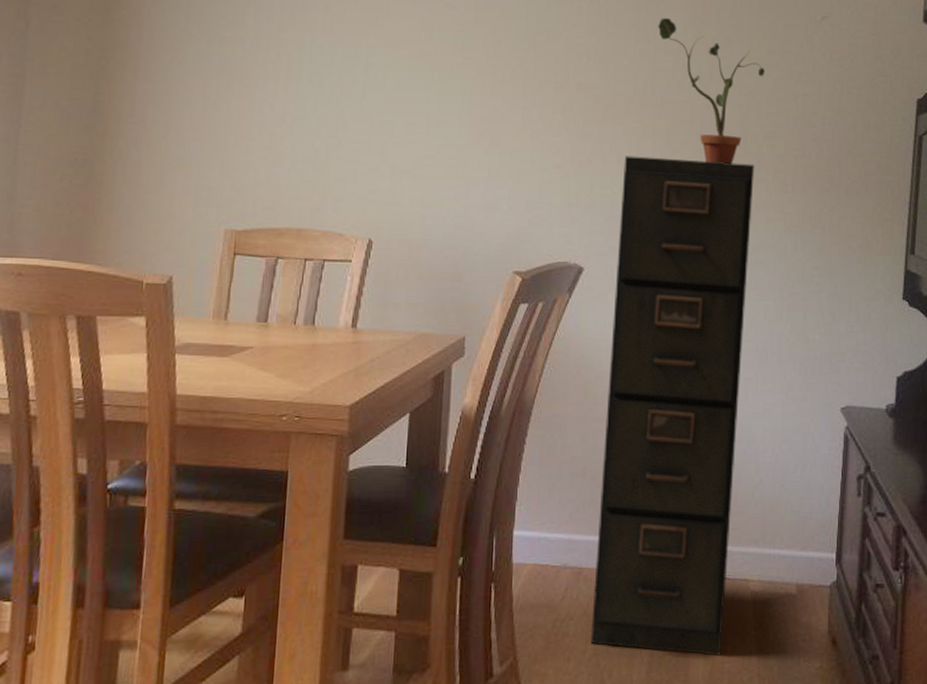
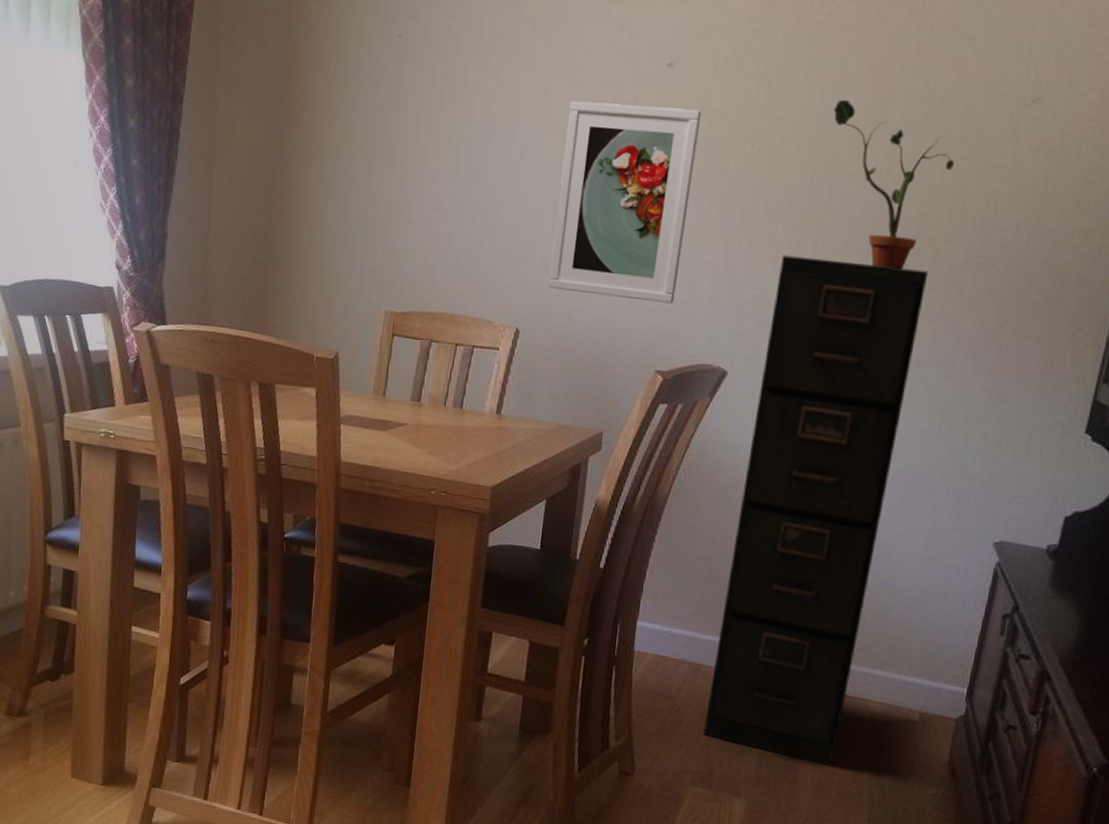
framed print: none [400,20,540,206] -> present [548,101,702,304]

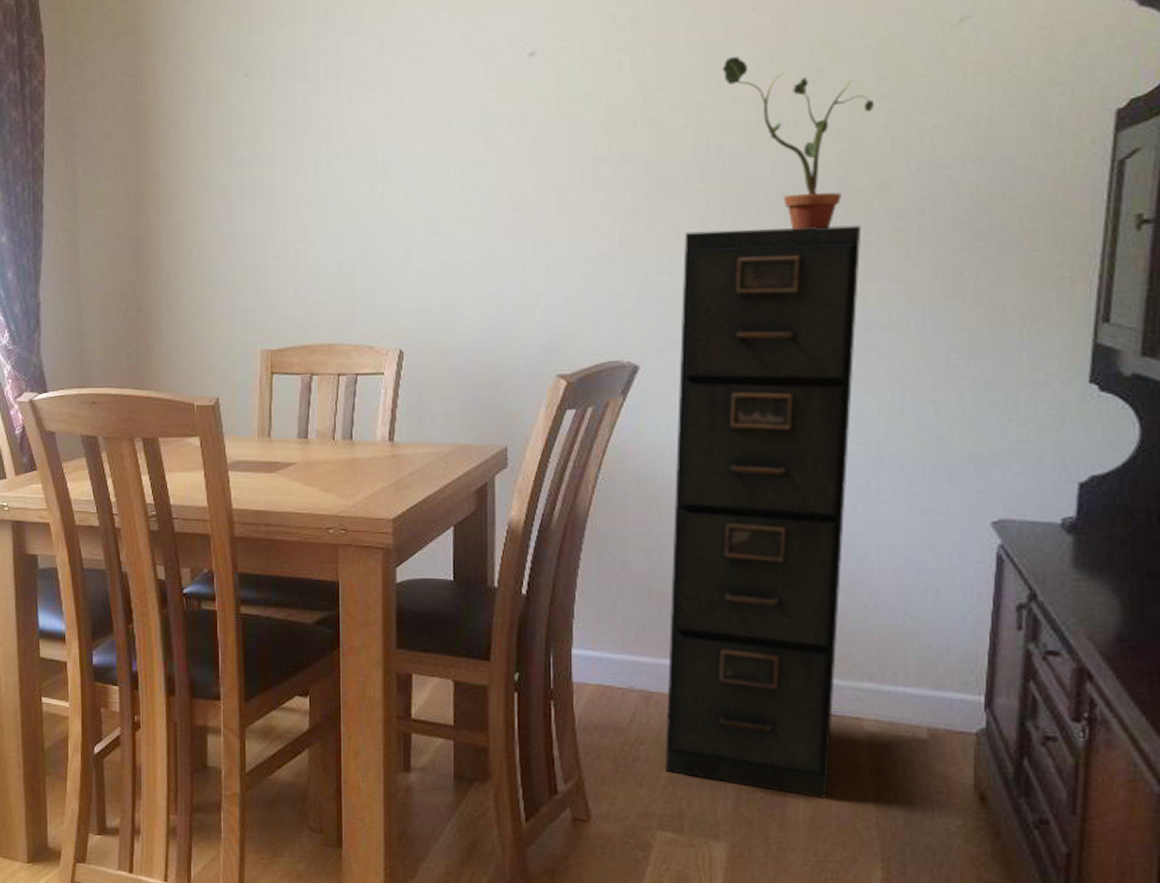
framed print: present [548,101,702,304] -> none [428,95,573,304]

